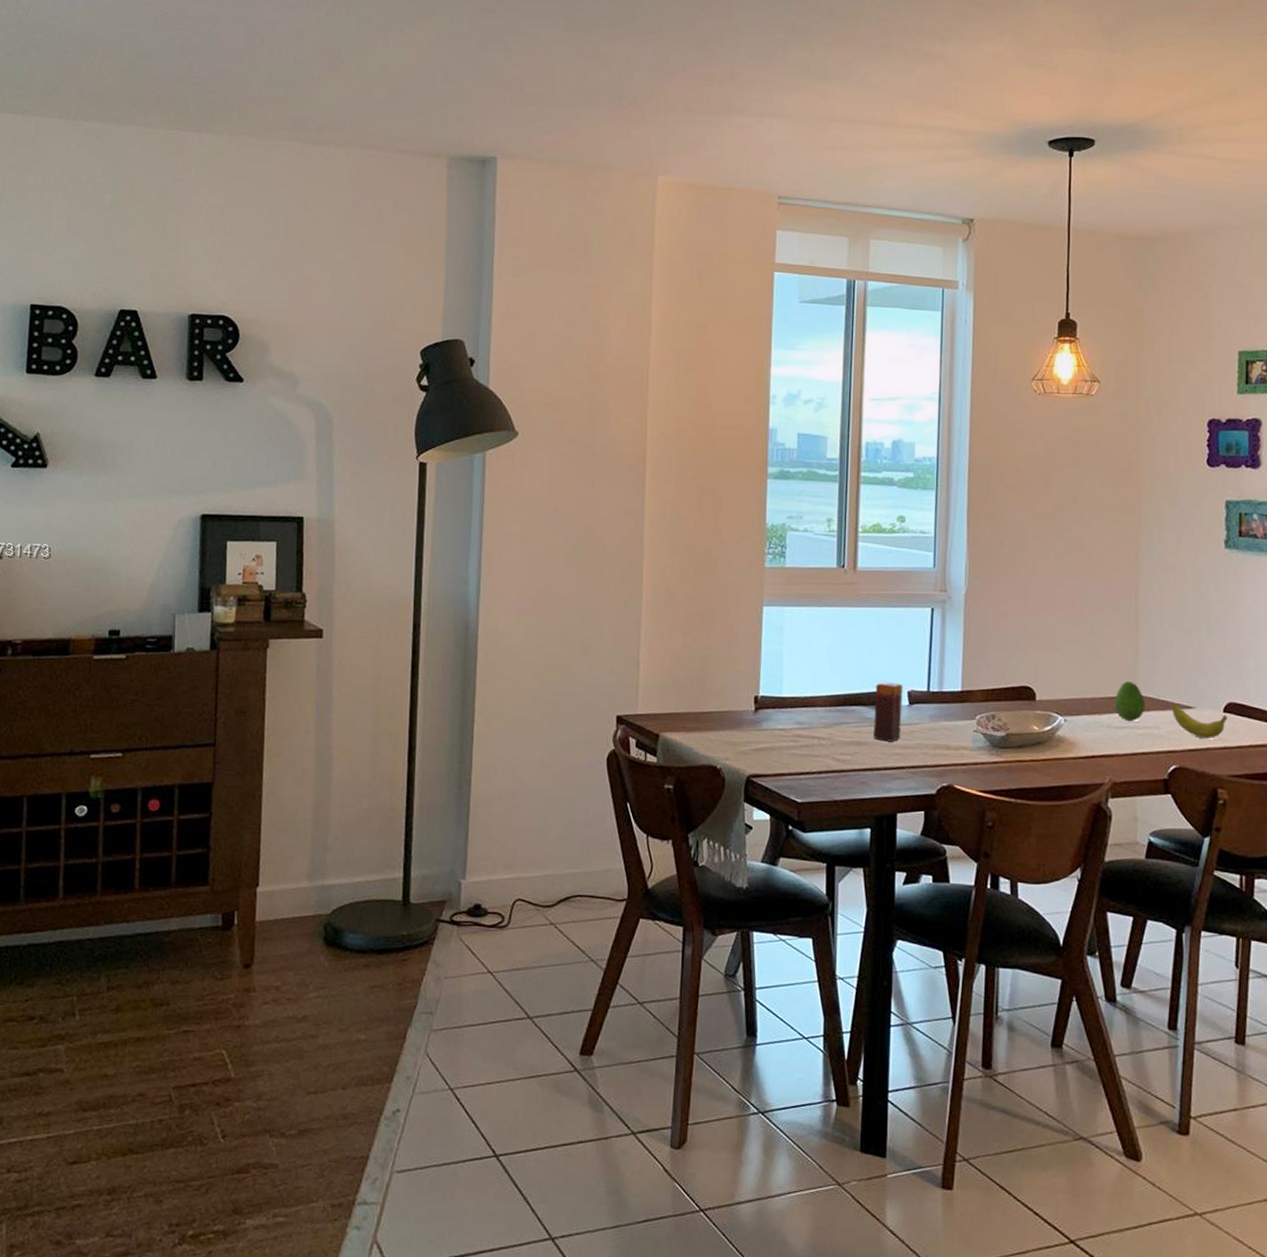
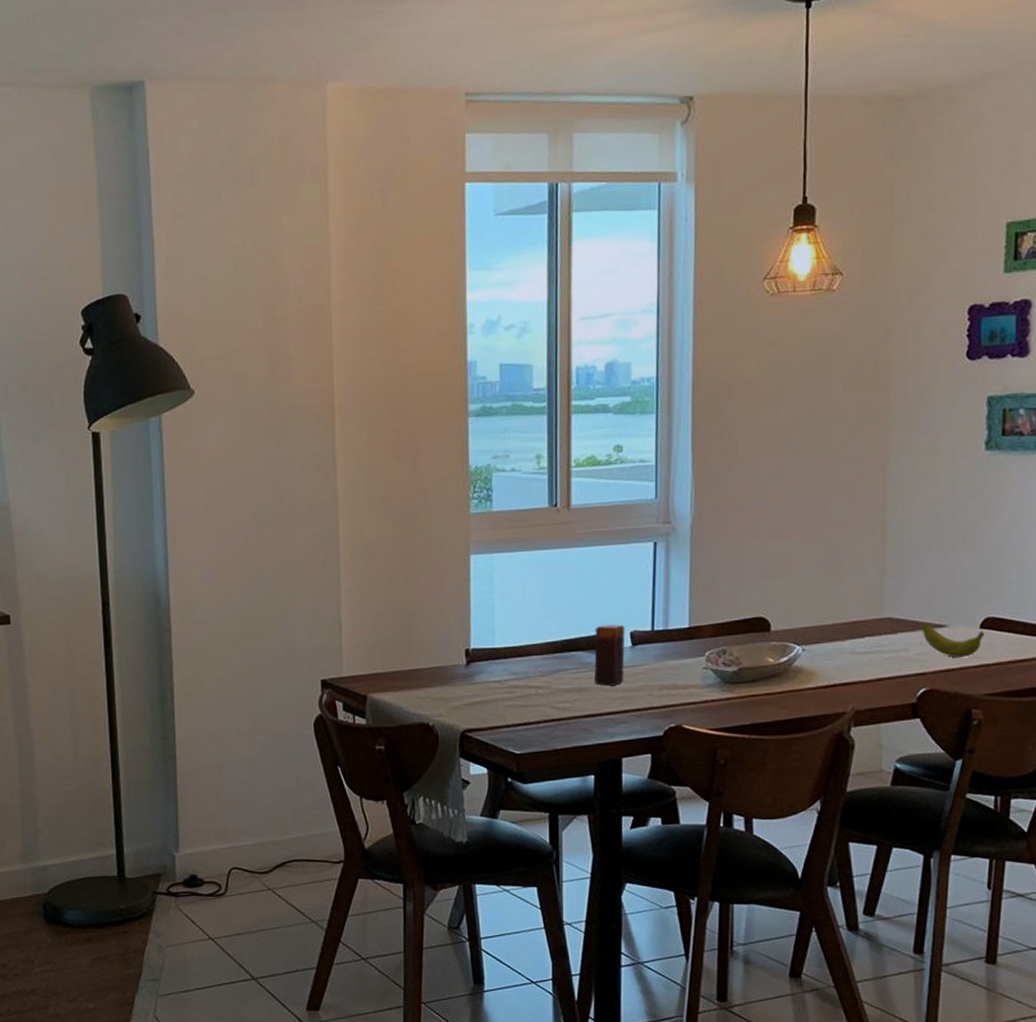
fruit: present [1114,681,1145,722] -> none [858,603,892,646]

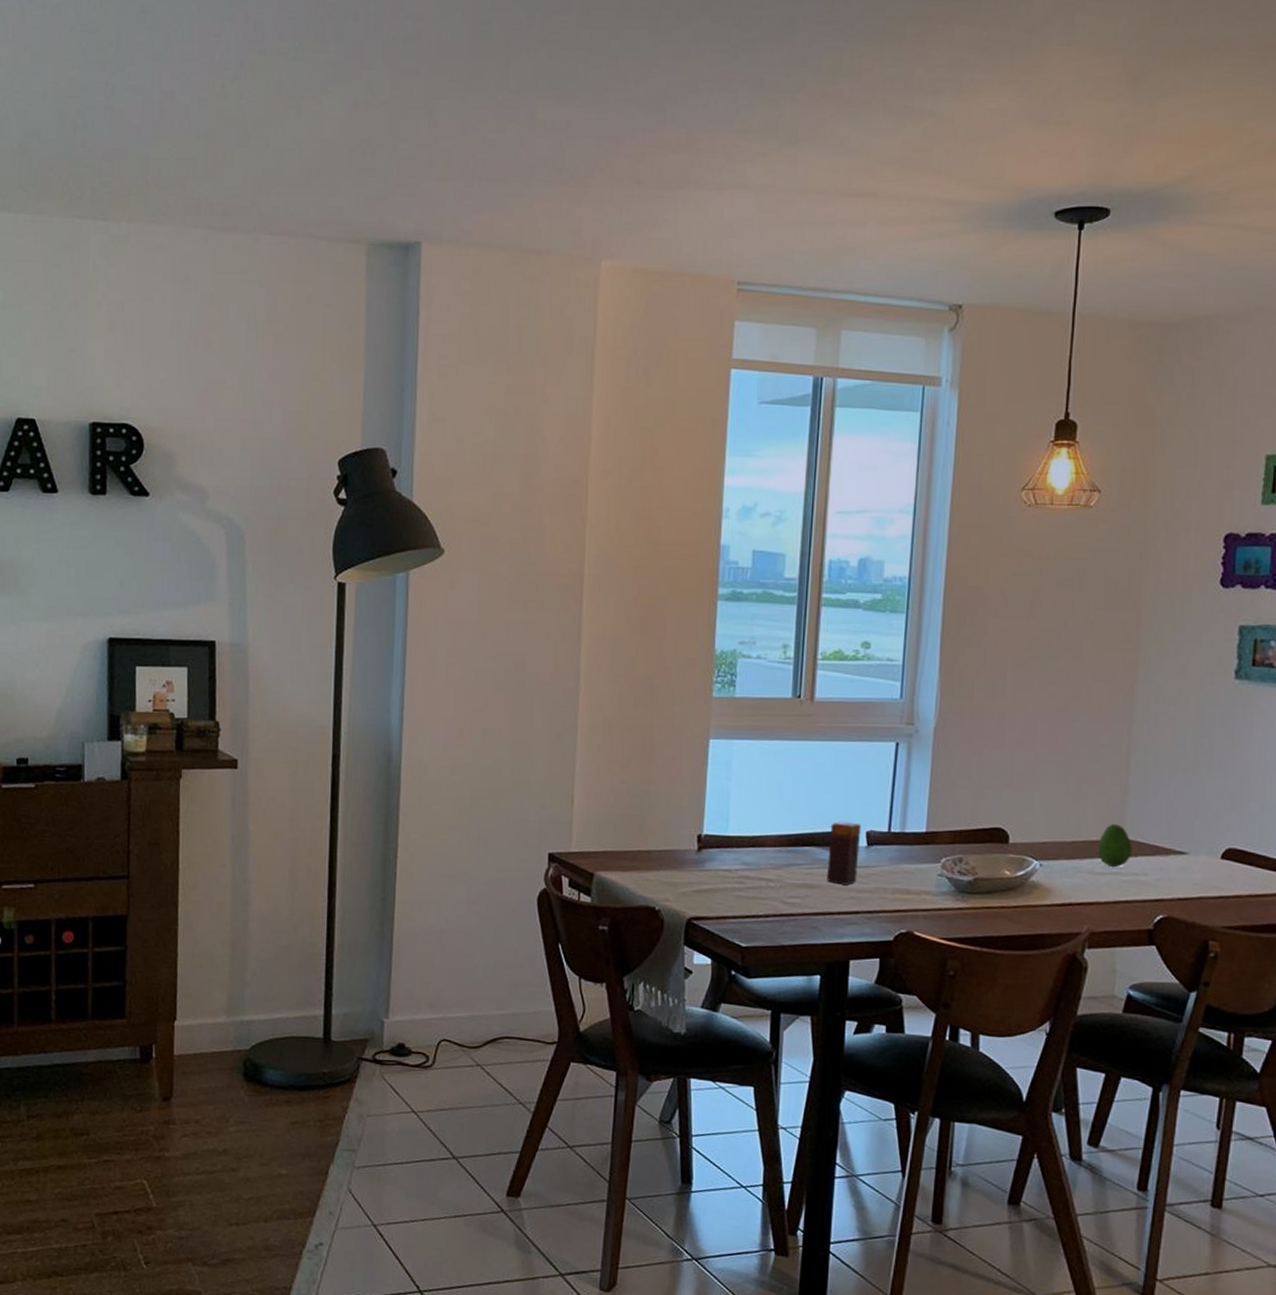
fruit: none [858,603,892,646] -> present [1097,824,1132,868]
banana: present [921,623,984,657] -> none [1162,848,1225,887]

